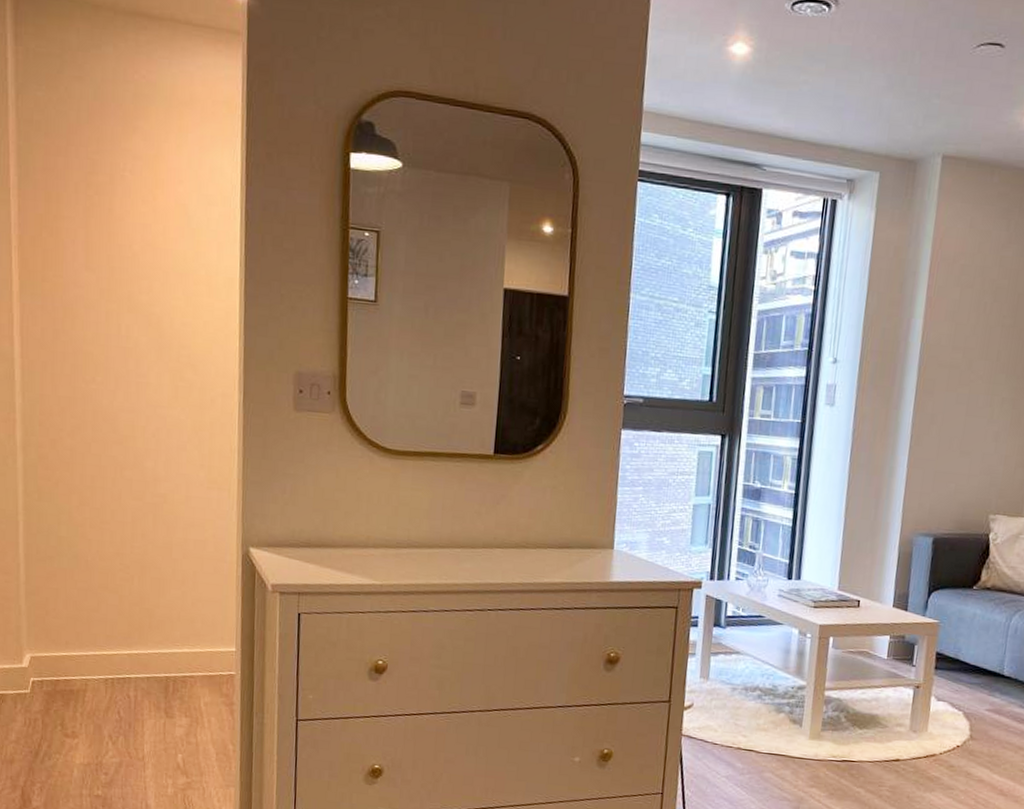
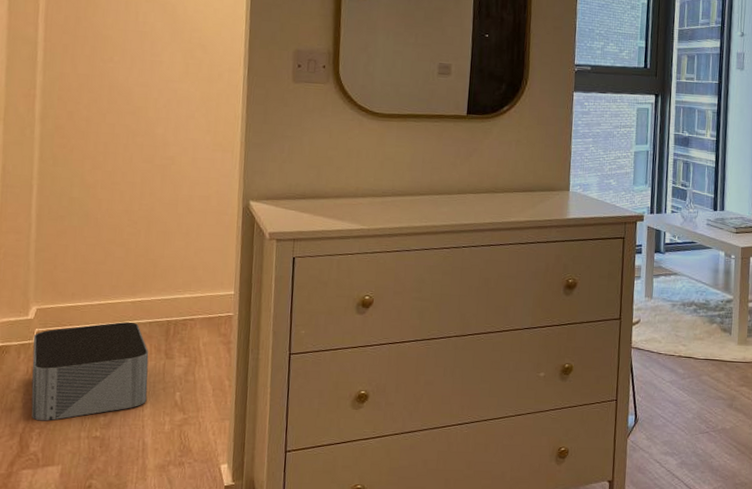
storage bin: none [29,675,148,776] -> present [31,322,149,421]

